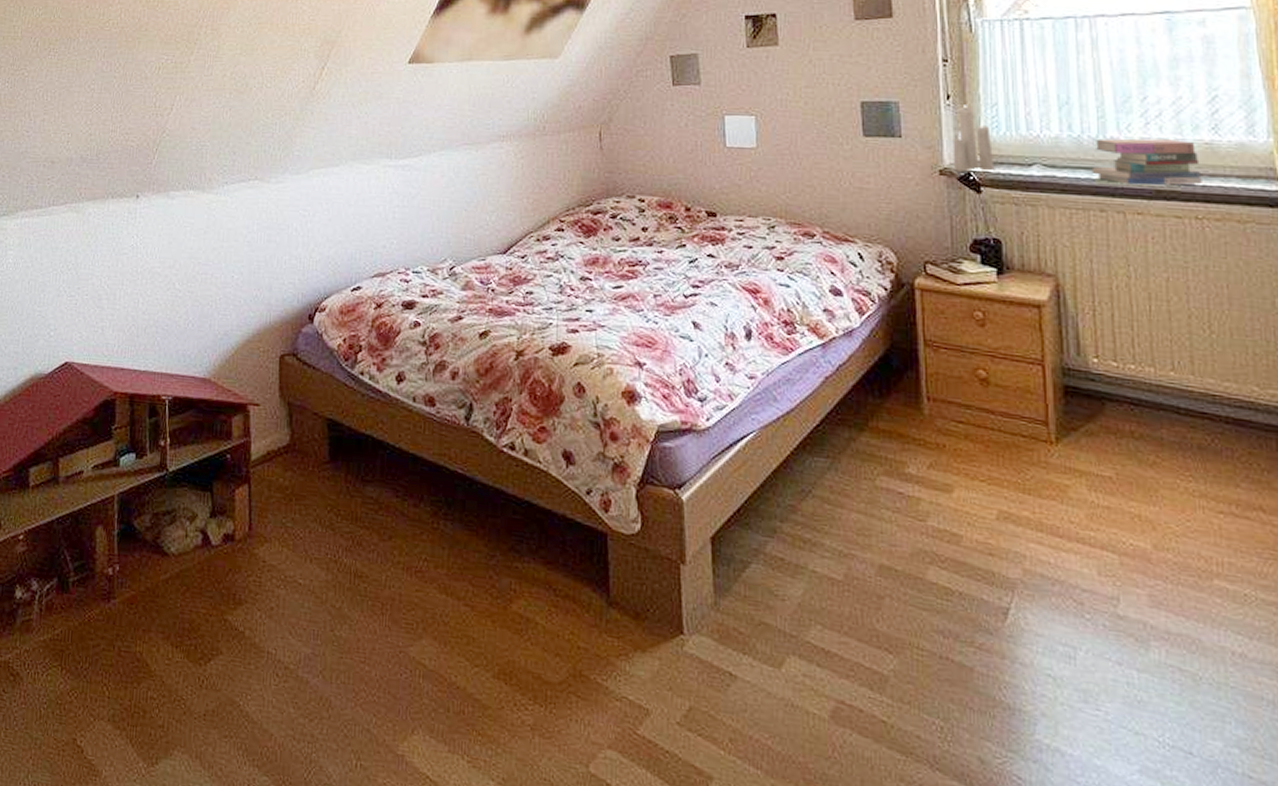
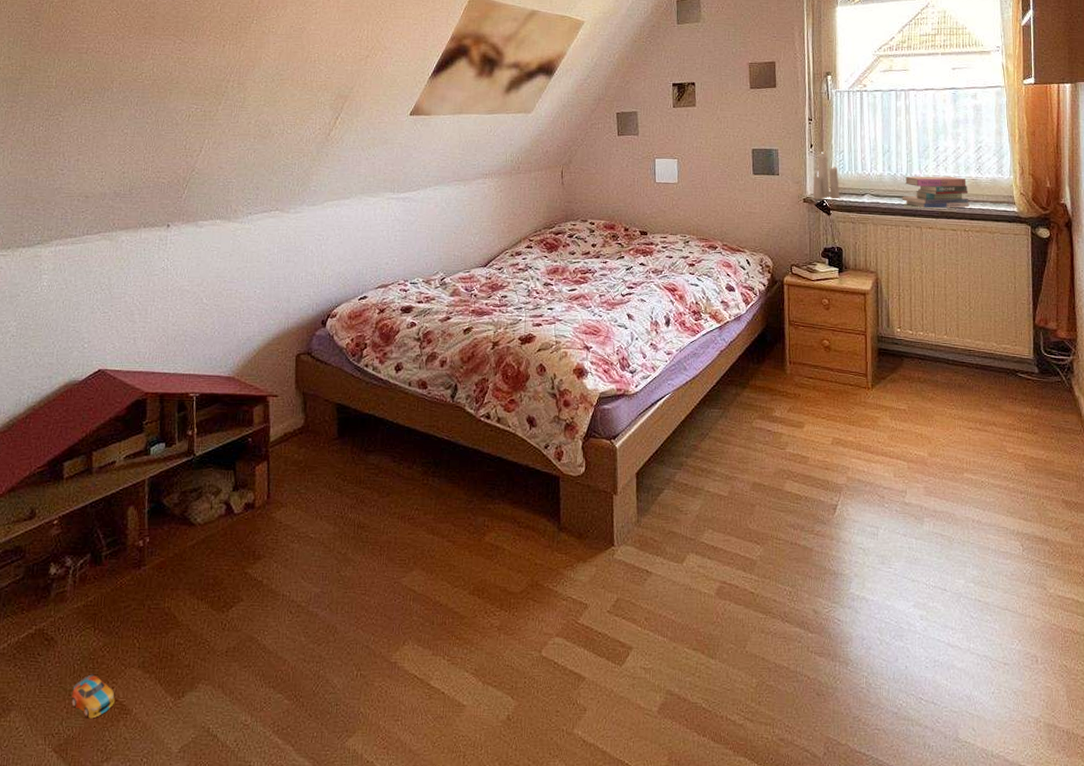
toy car: none [37,722,84,776] -> present [71,674,115,719]

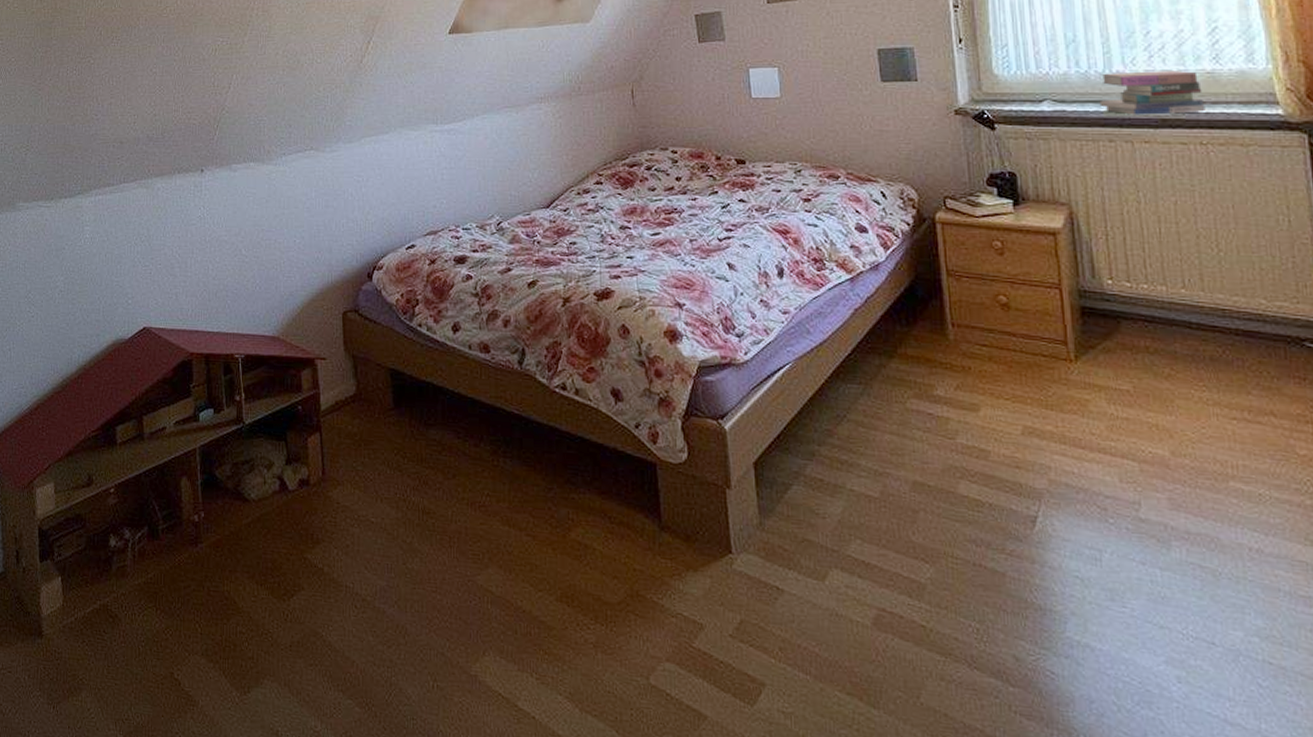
toy car: present [71,674,115,719] -> none [138,658,181,707]
candle: present [813,152,840,201] -> none [966,47,1008,112]

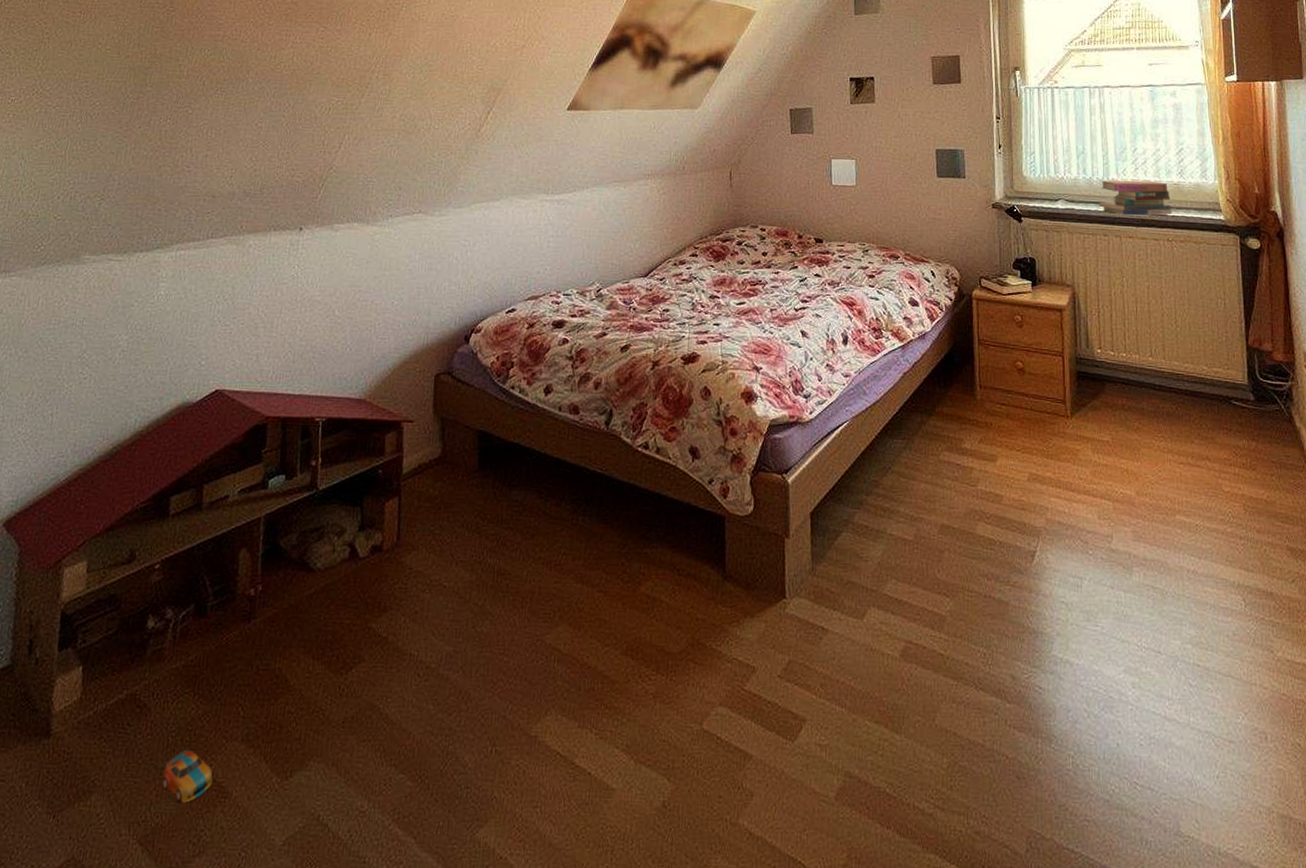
toy car: none [138,658,181,707] -> present [162,749,213,803]

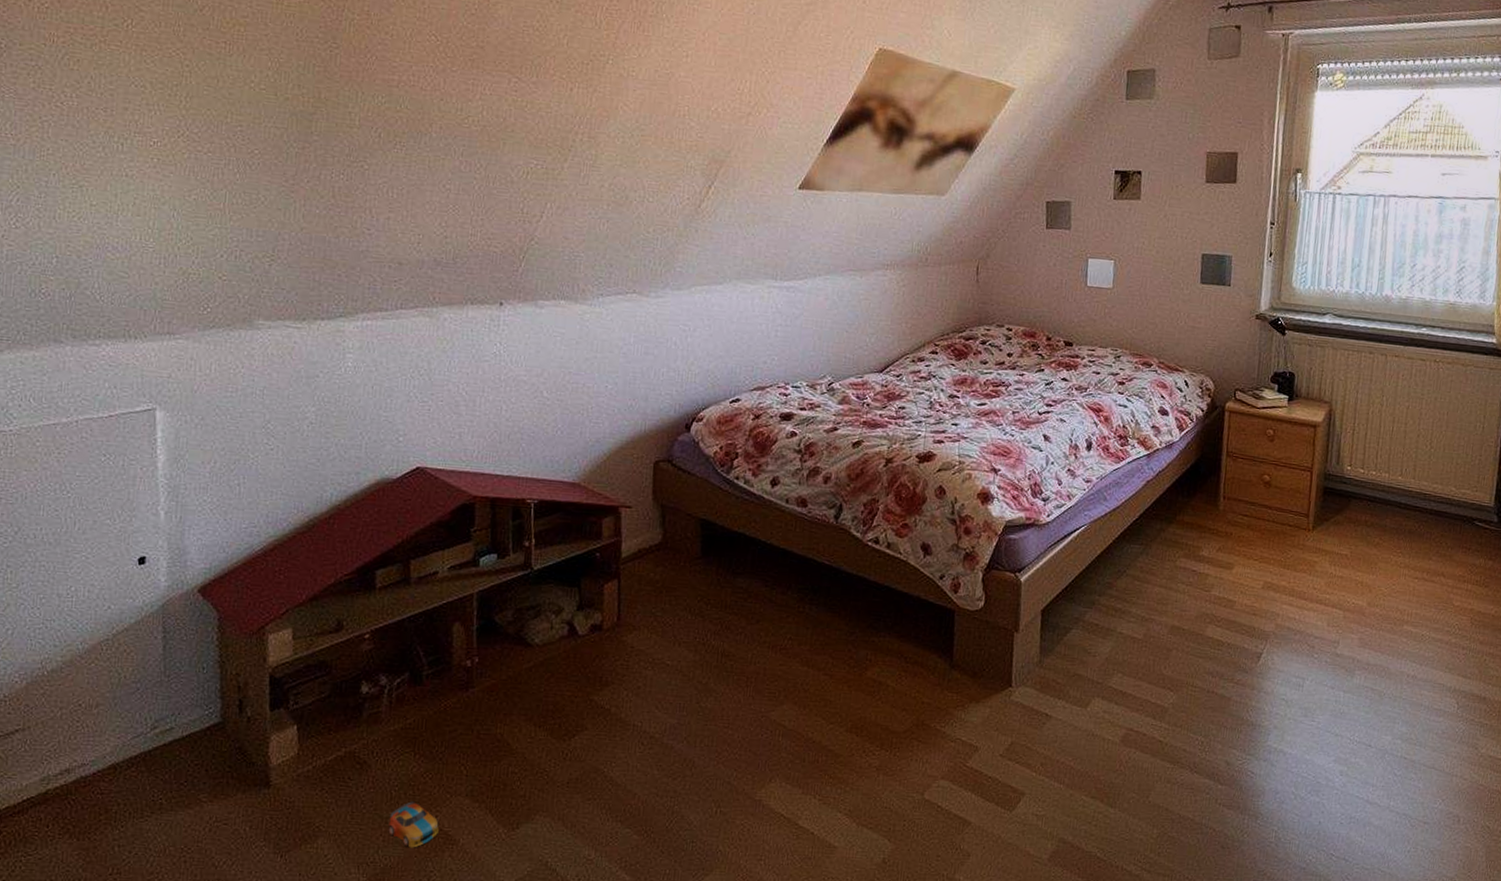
books: present [1099,180,1172,216] -> none [1368,296,1444,336]

